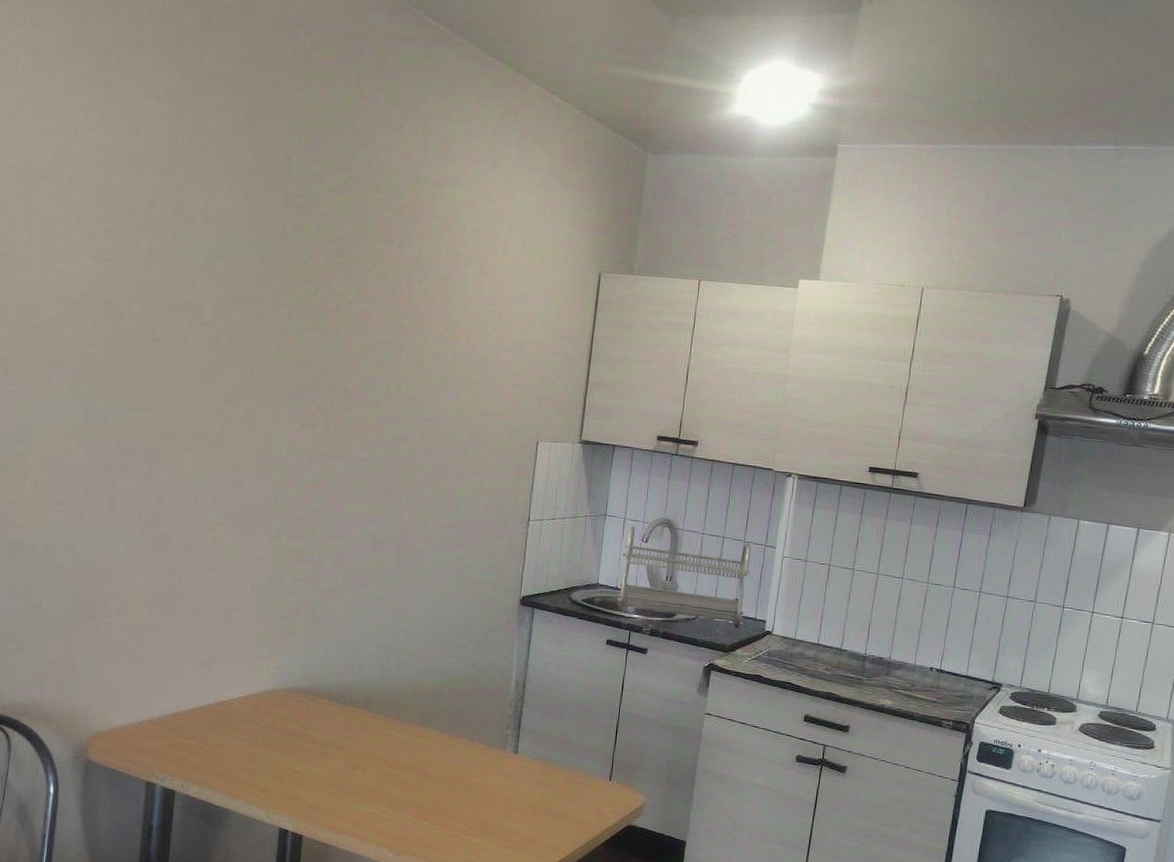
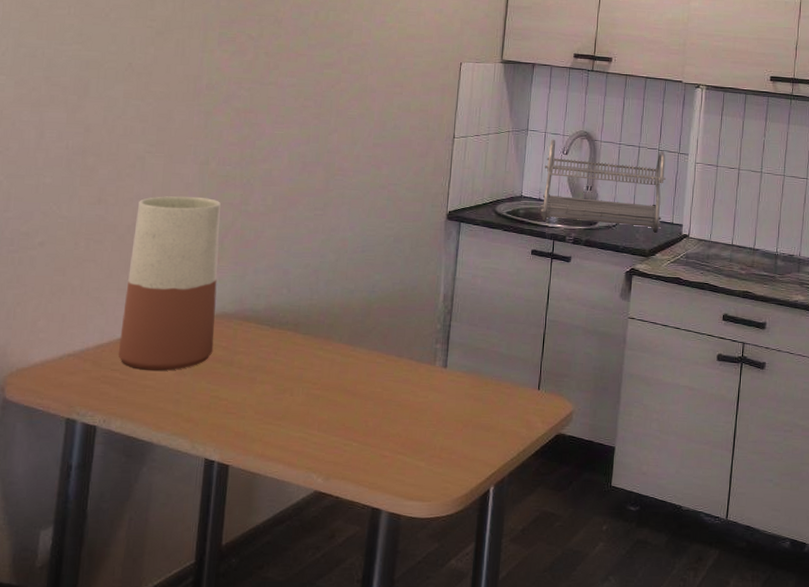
vase: none [194,568,292,741] -> present [118,195,221,371]

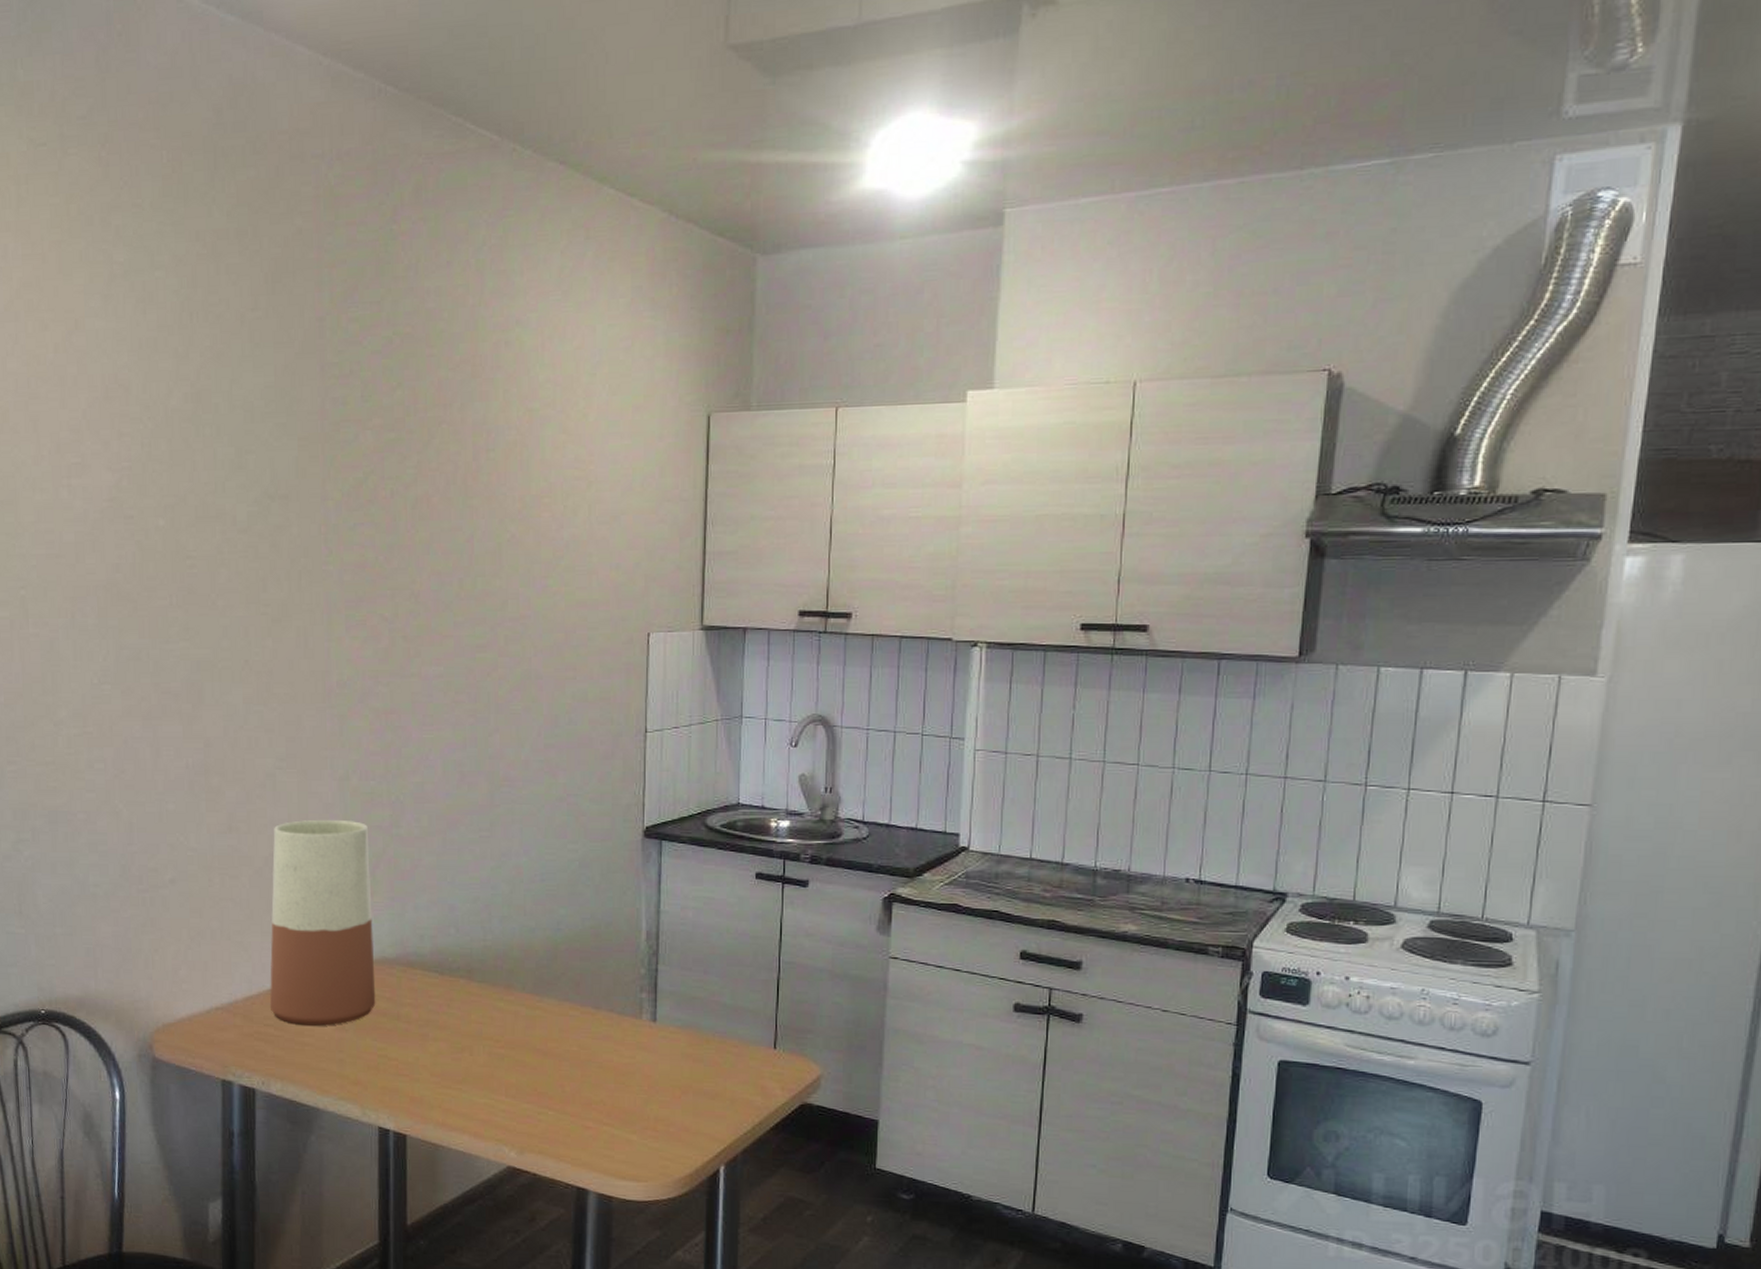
dish rack: present [540,139,666,233] -> none [764,727,933,846]

